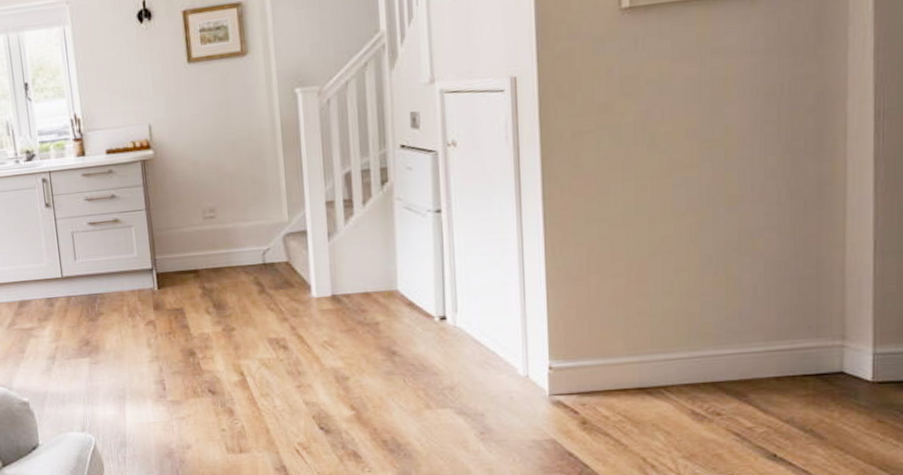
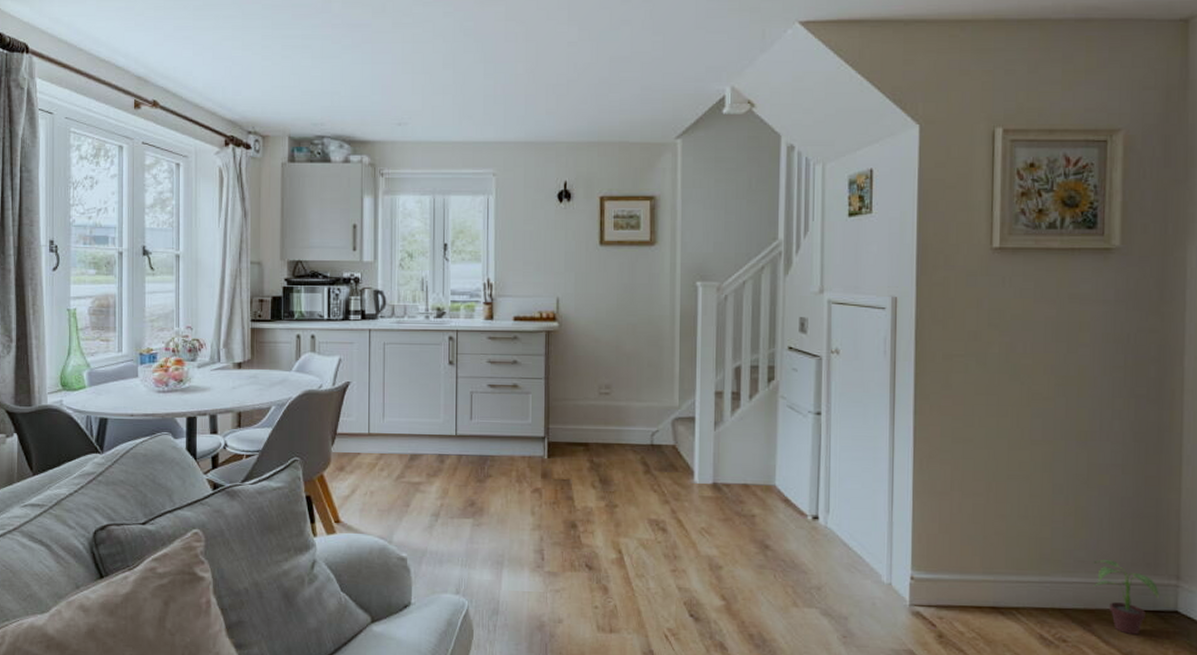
potted plant: none [746,327,822,401] -> present [1092,560,1159,634]

